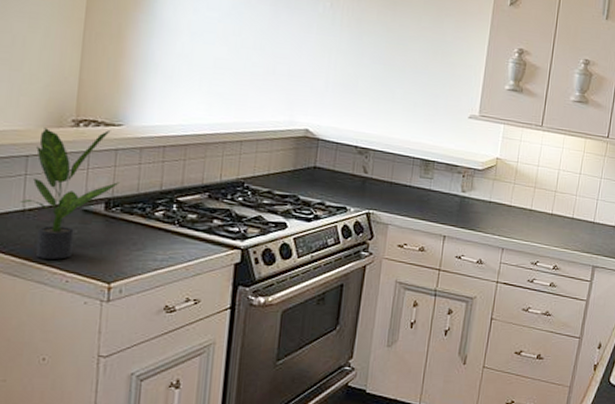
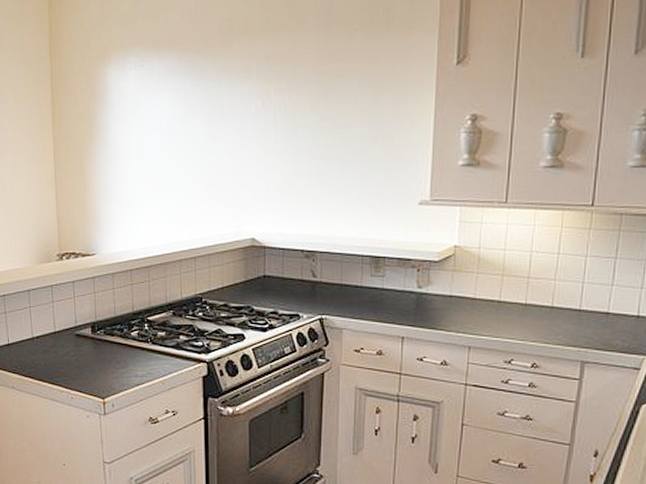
potted plant: present [21,128,120,260] -> none [30,261,100,379]

